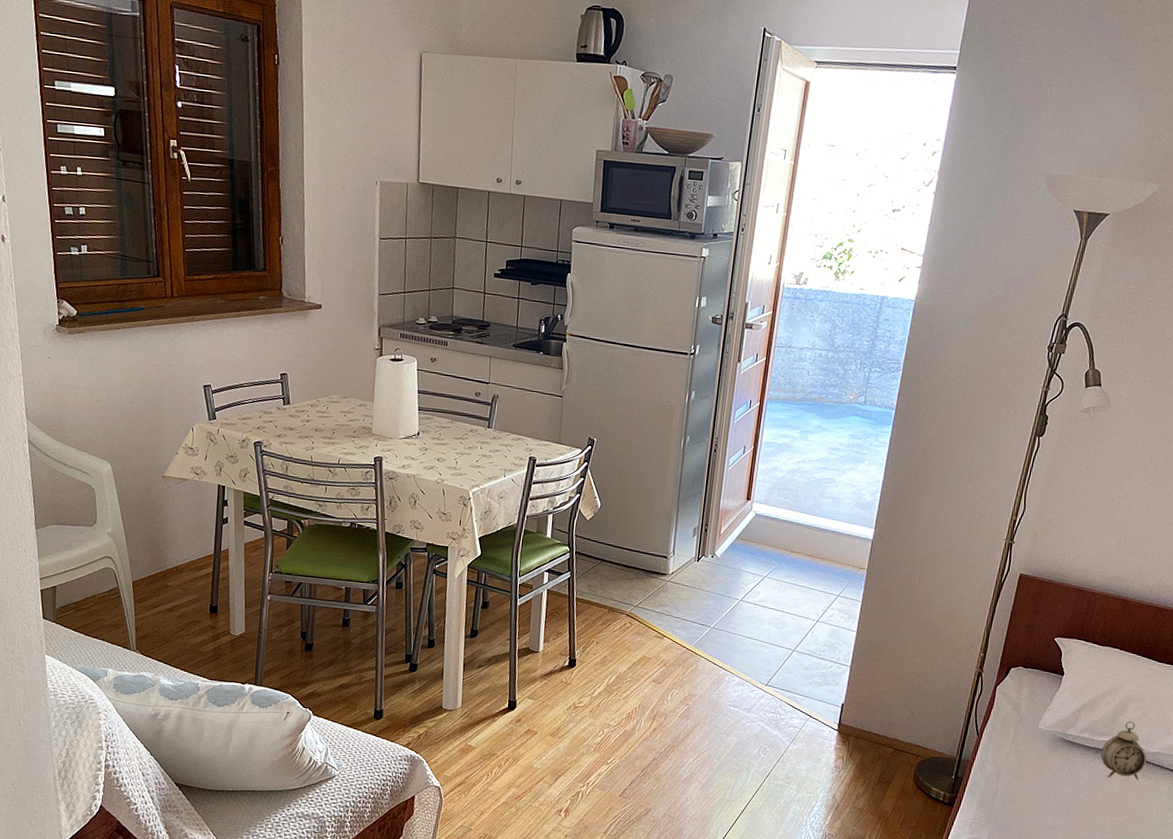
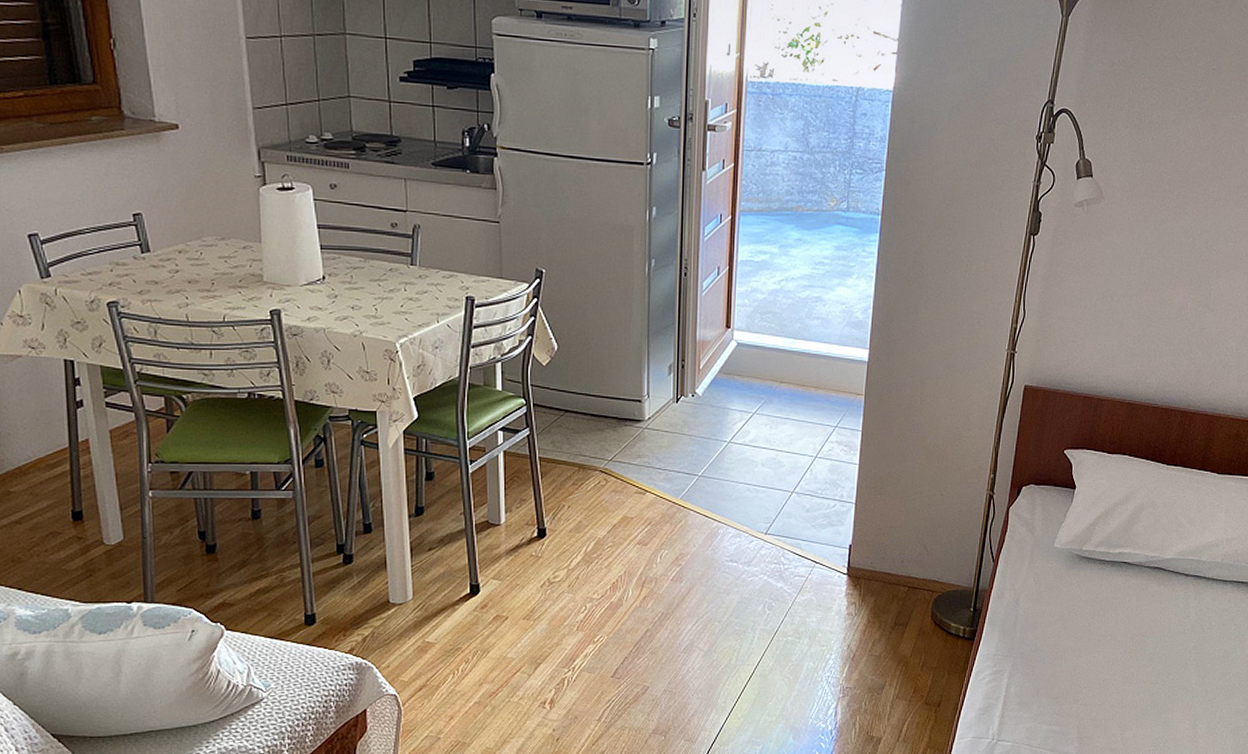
alarm clock: present [1100,721,1147,781] -> none [1117,529,1162,590]

